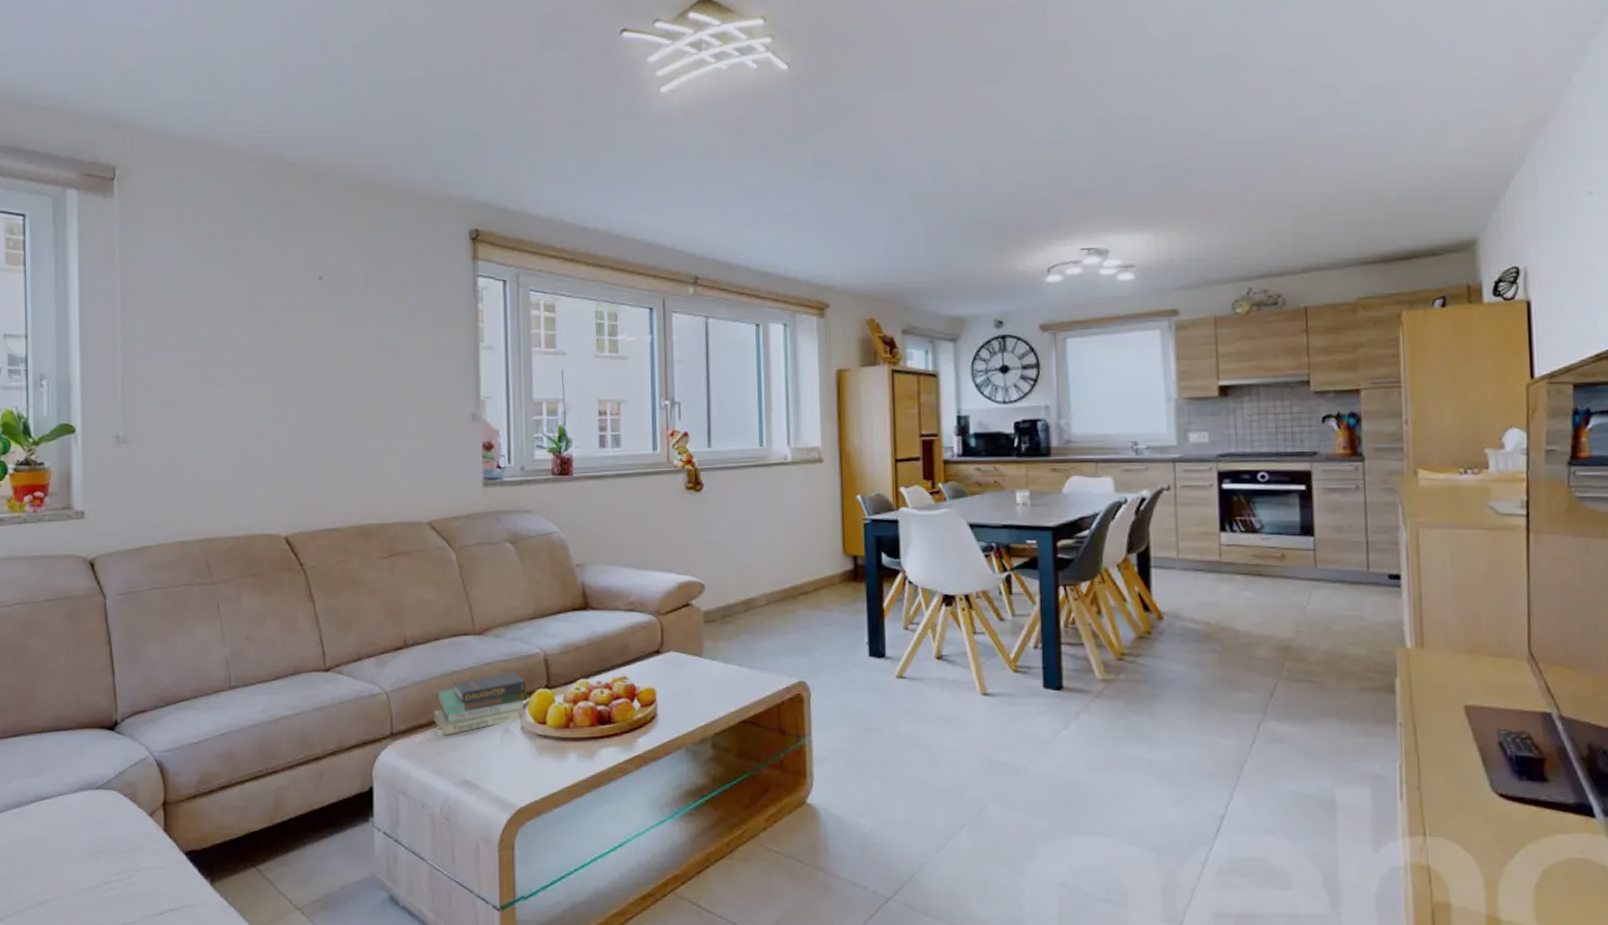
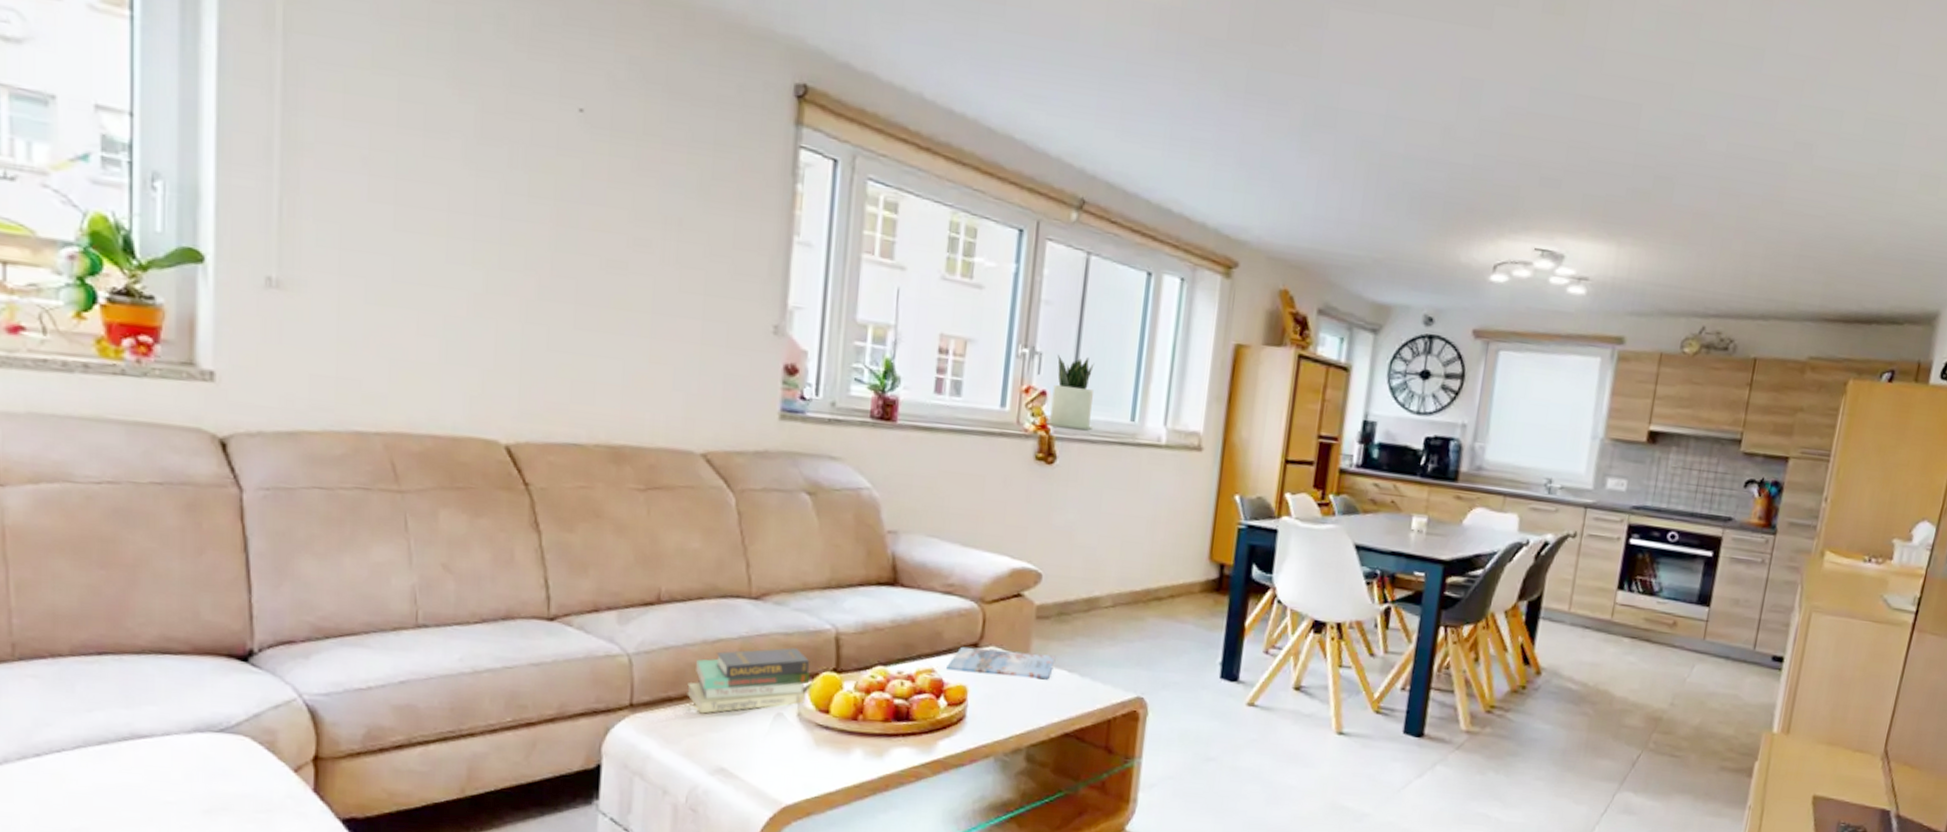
magazine: none [636,653,726,676] -> present [946,646,1056,679]
planter: none [690,400,730,461] -> present [1045,354,1095,432]

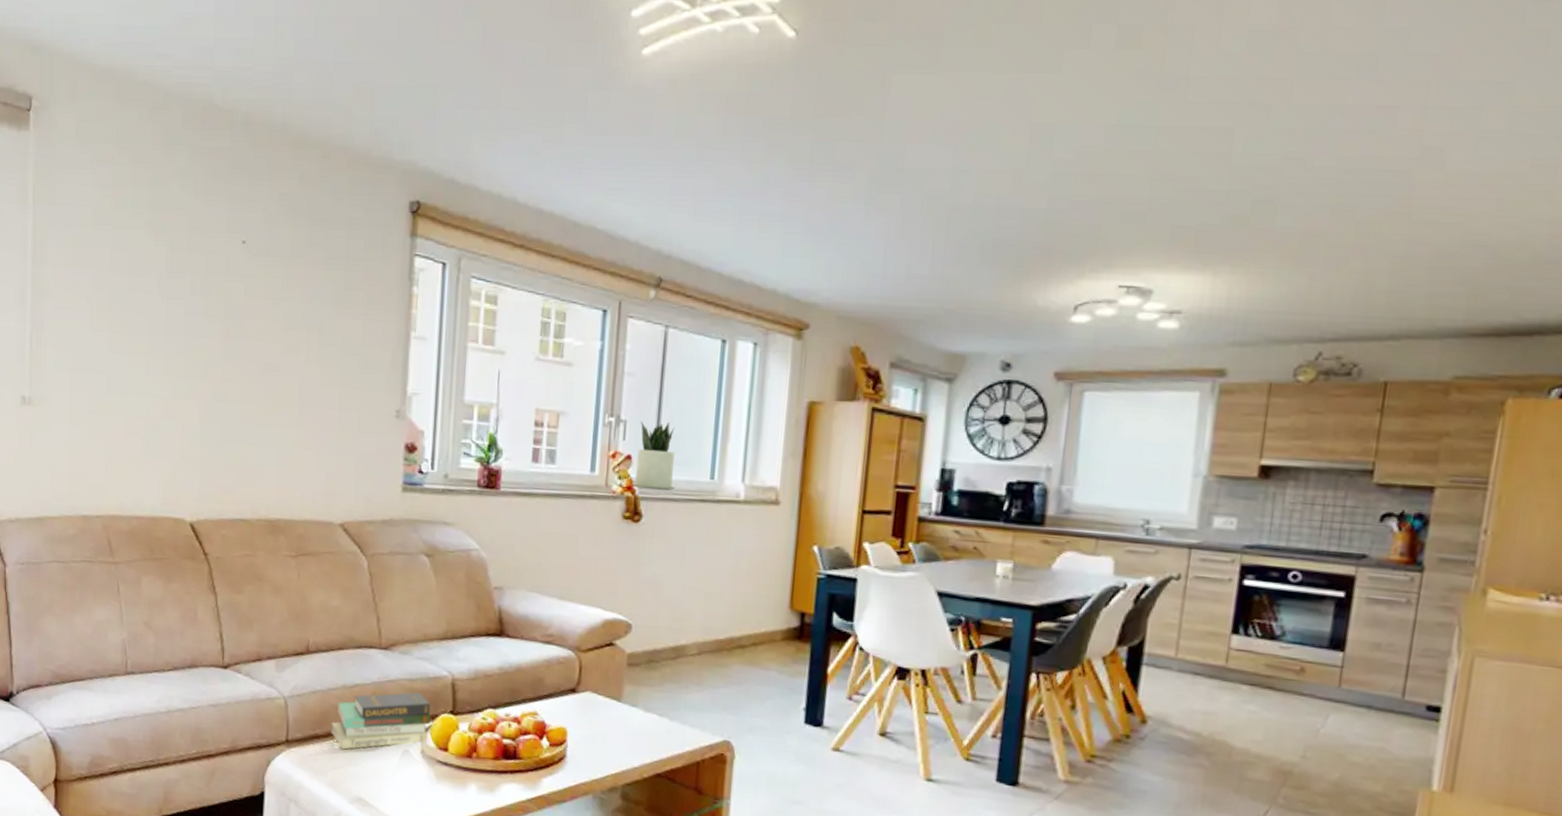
magazine: present [946,646,1056,679] -> none [548,691,647,722]

